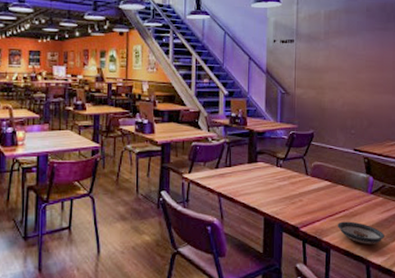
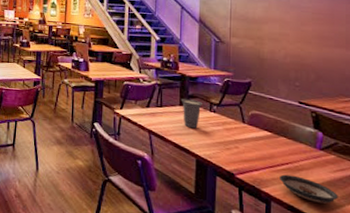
cup: none [249,155,271,186] -> present [181,98,204,129]

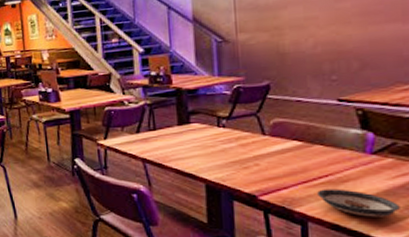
cup: present [181,98,204,129] -> none [178,115,209,150]

